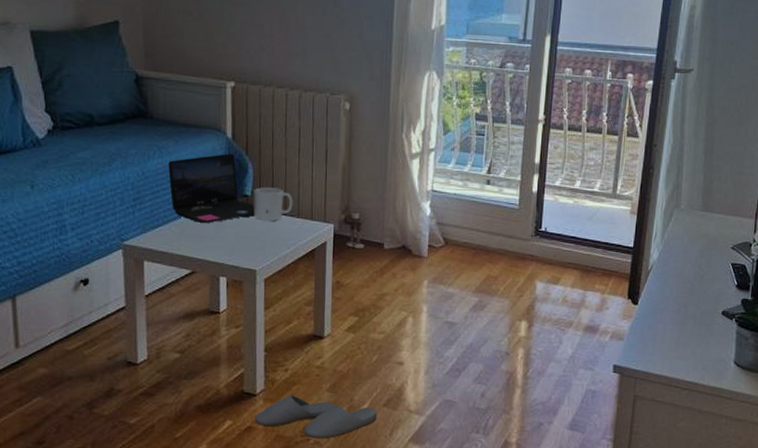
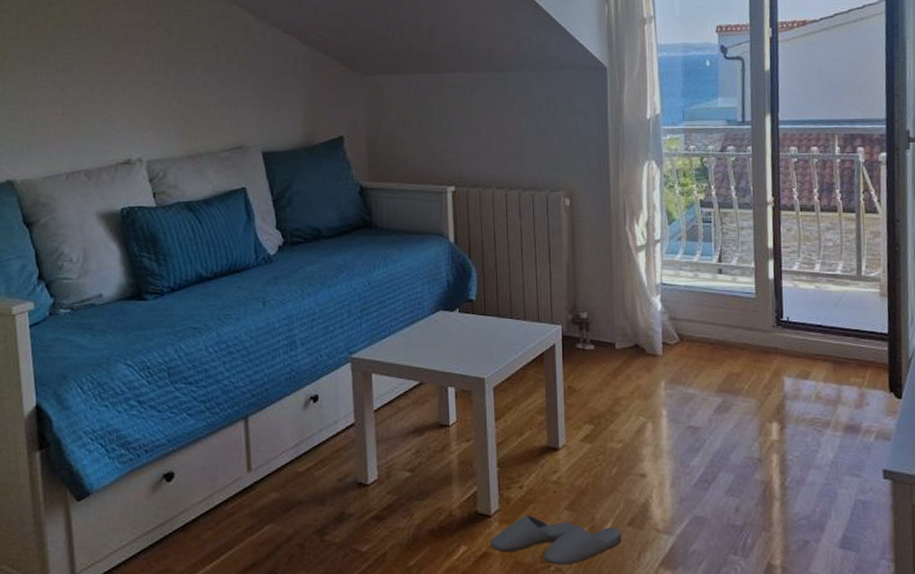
laptop: present [168,153,255,224] -> none [393,258,481,332]
mug: present [253,187,293,221] -> none [477,290,519,326]

